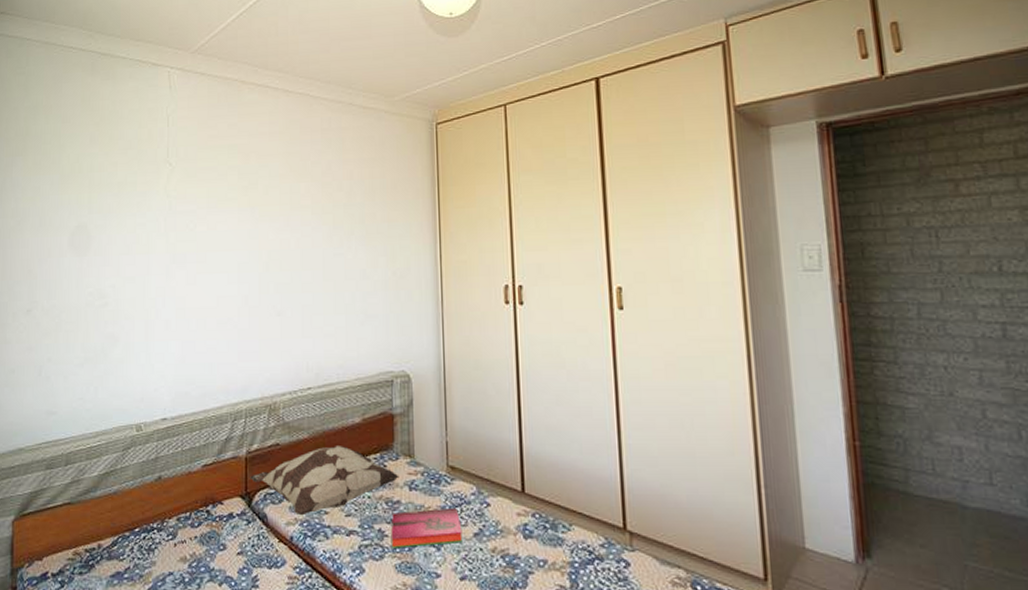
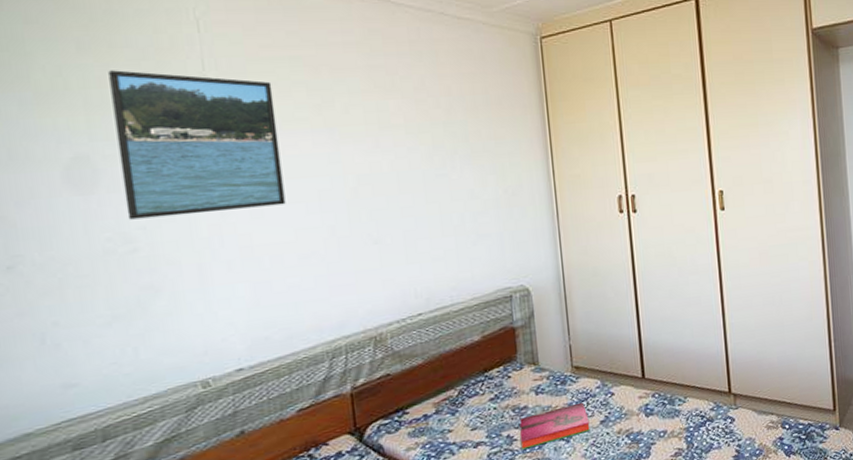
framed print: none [104,157,213,279] -> present [108,70,286,220]
decorative pillow: present [250,446,399,516] -> none [358,365,525,439]

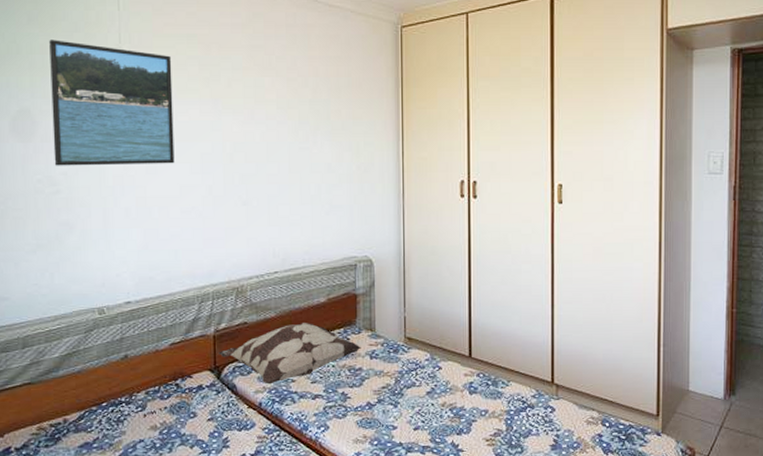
decorative pillow: none [358,365,525,439] -> present [218,323,361,385]
hardback book: present [519,402,590,450] -> none [353,372,417,408]

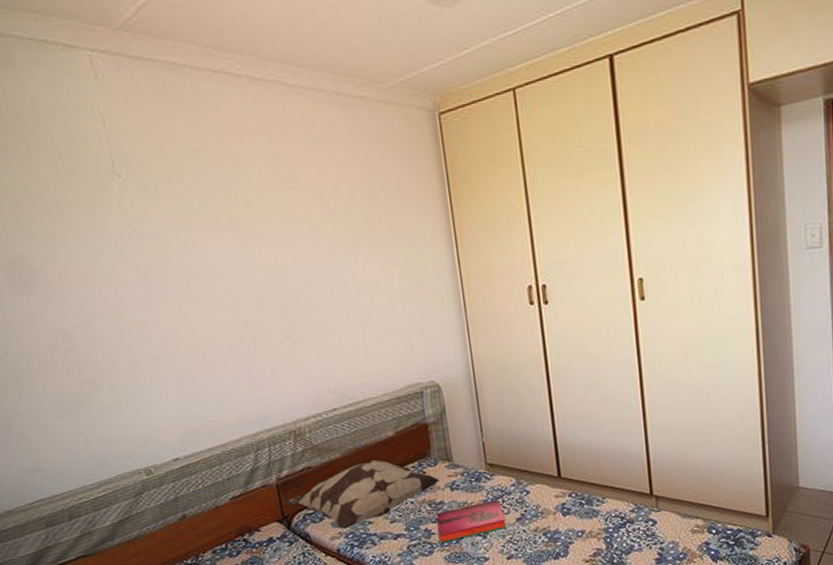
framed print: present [49,40,175,166] -> none [30,171,202,318]
hardback book: none [353,372,417,408] -> present [436,499,507,543]

